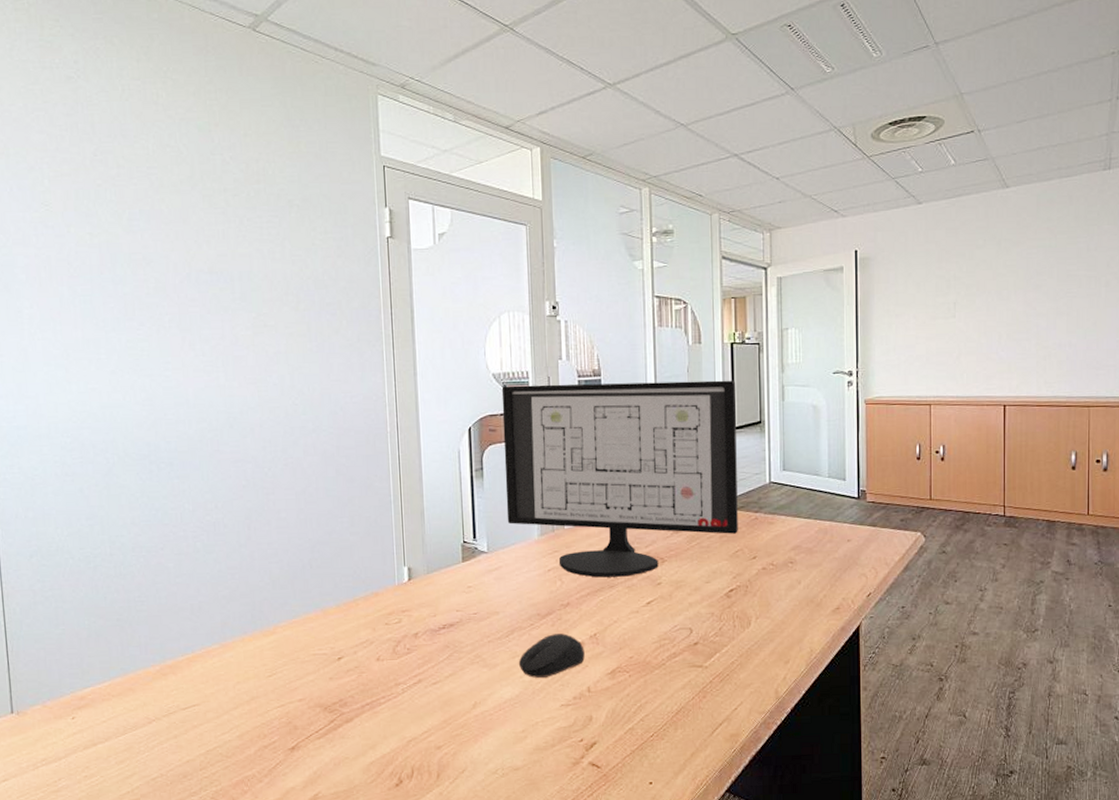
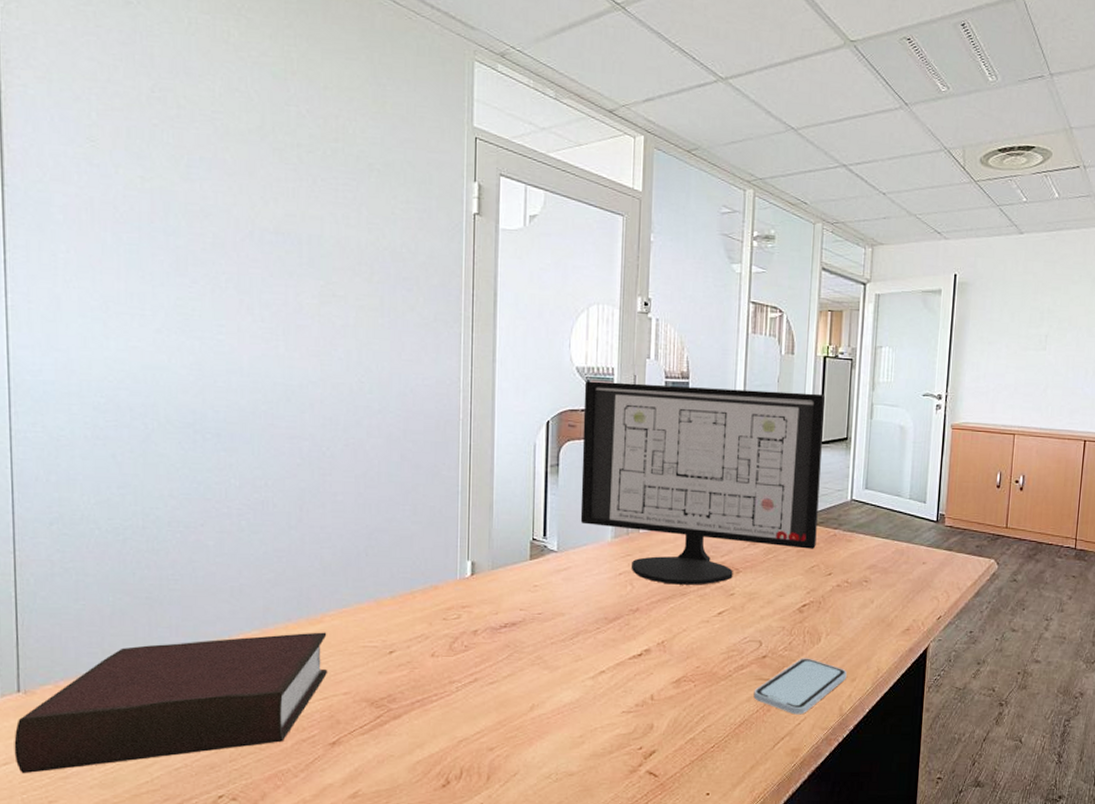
bible: none [10,642,284,789] -> present [14,632,328,774]
computer mouse: present [518,633,585,678] -> none [581,639,651,683]
smartphone: none [688,642,780,700] -> present [753,658,847,715]

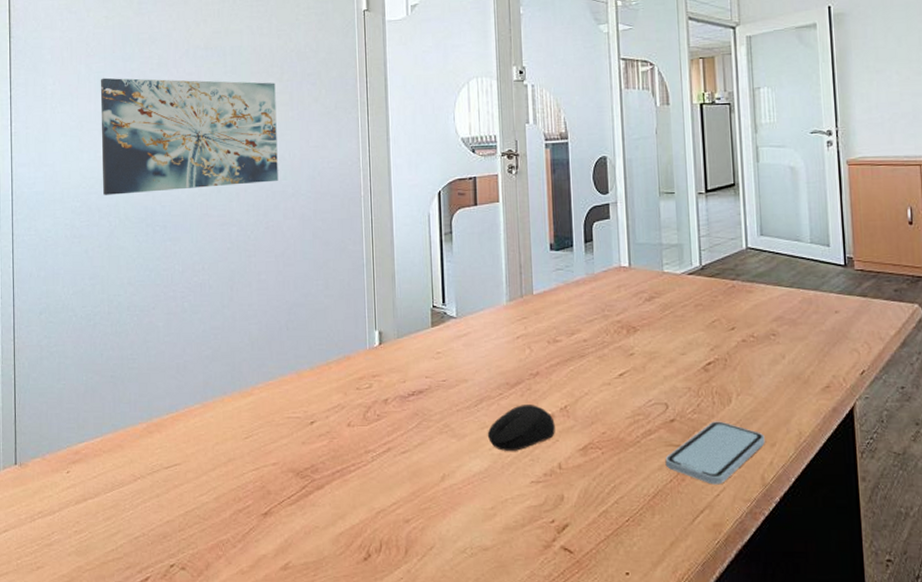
bible: present [14,632,328,774] -> none [12,404,259,541]
wall art: none [133,252,363,395] -> present [100,77,278,195]
computer monitor: present [580,381,825,585] -> none [470,141,714,346]
computer mouse: none [581,639,651,683] -> present [487,405,555,451]

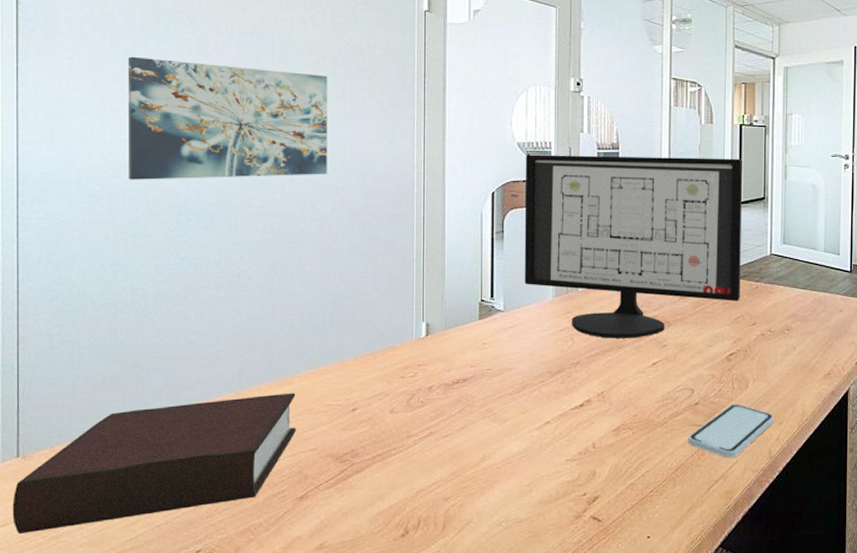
bible: none [12,404,259,541] -> present [12,393,297,535]
computer monitor: none [470,141,714,346] -> present [524,154,742,338]
computer mouse: present [487,405,555,451] -> none [527,391,591,433]

